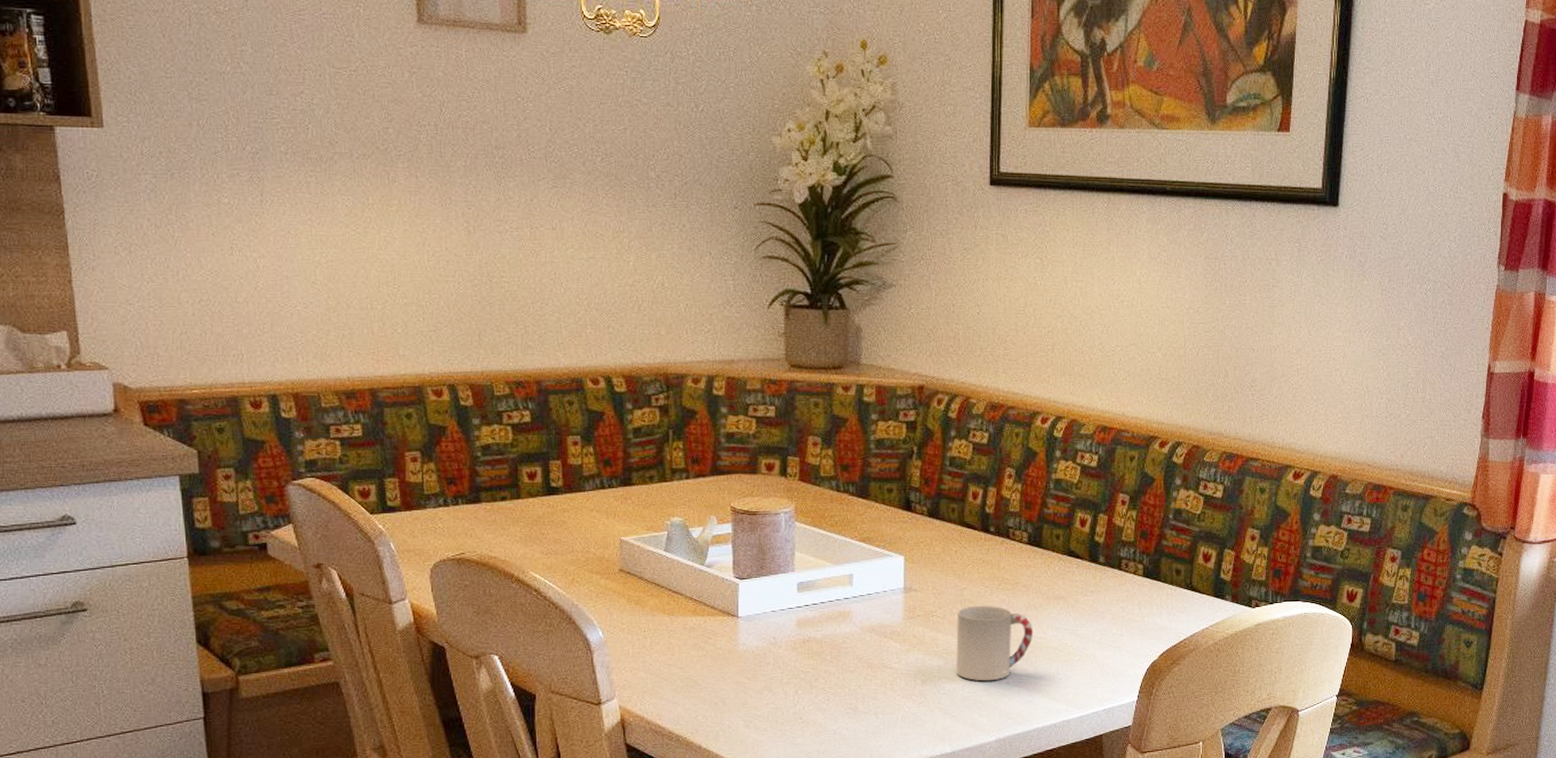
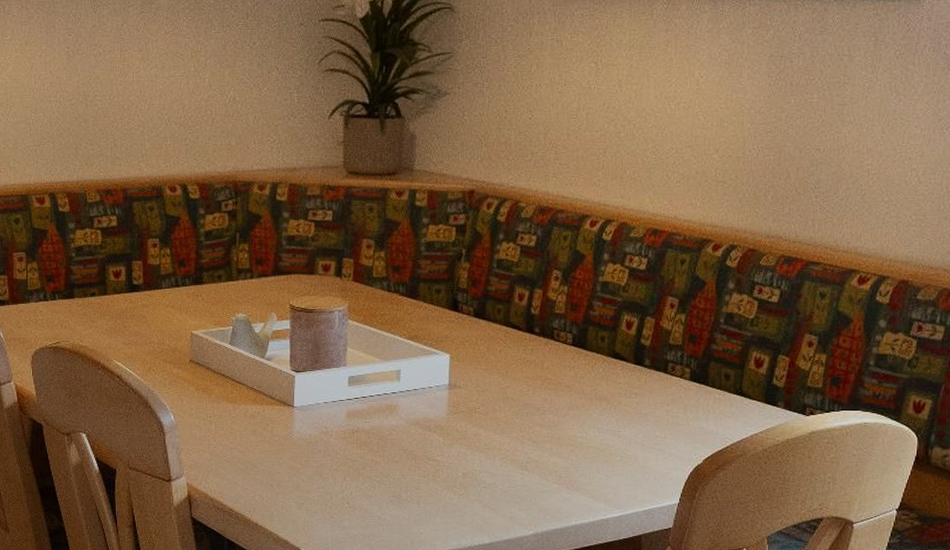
cup: present [956,605,1034,681] -> none [497,403,575,477]

